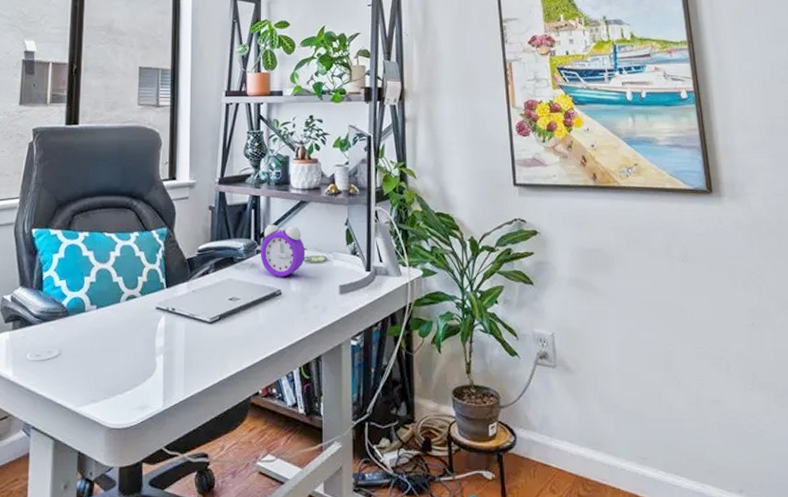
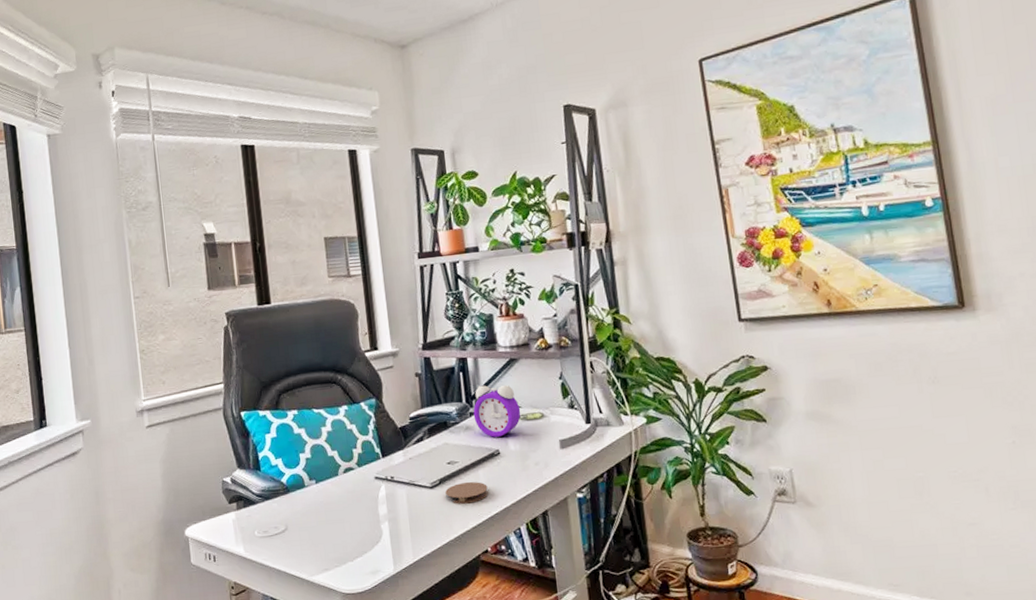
coaster: none [224,321,266,342] -> present [445,482,489,504]

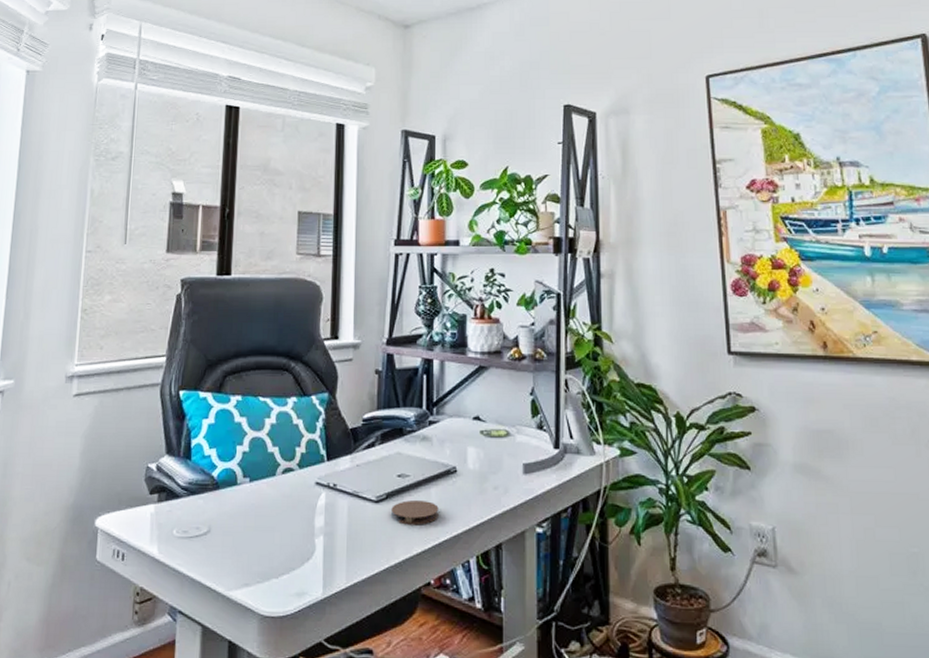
alarm clock: present [473,385,521,437] -> none [433,392,485,452]

